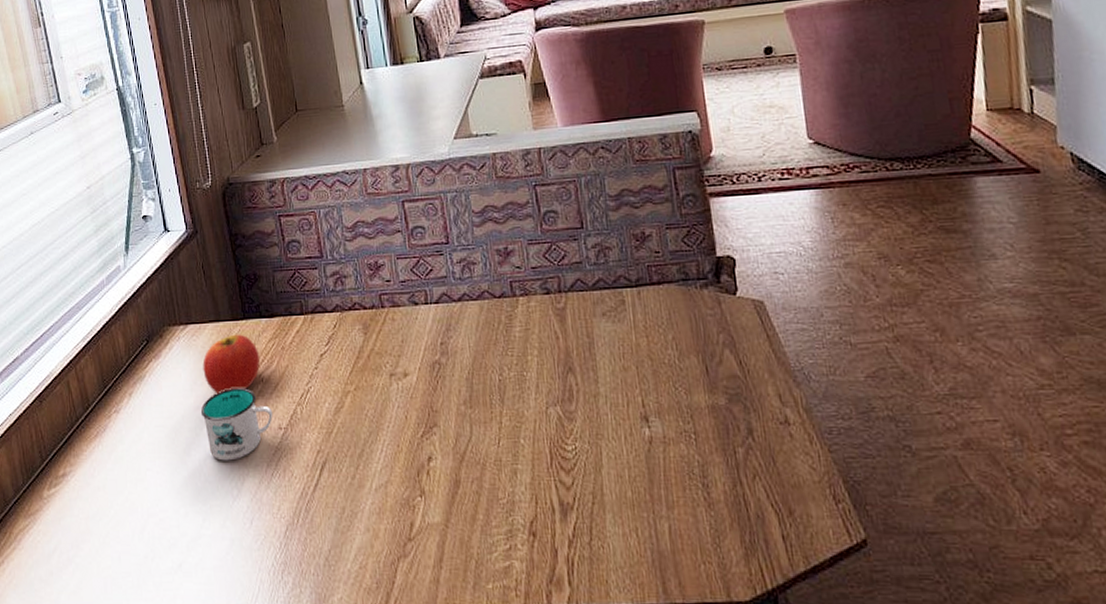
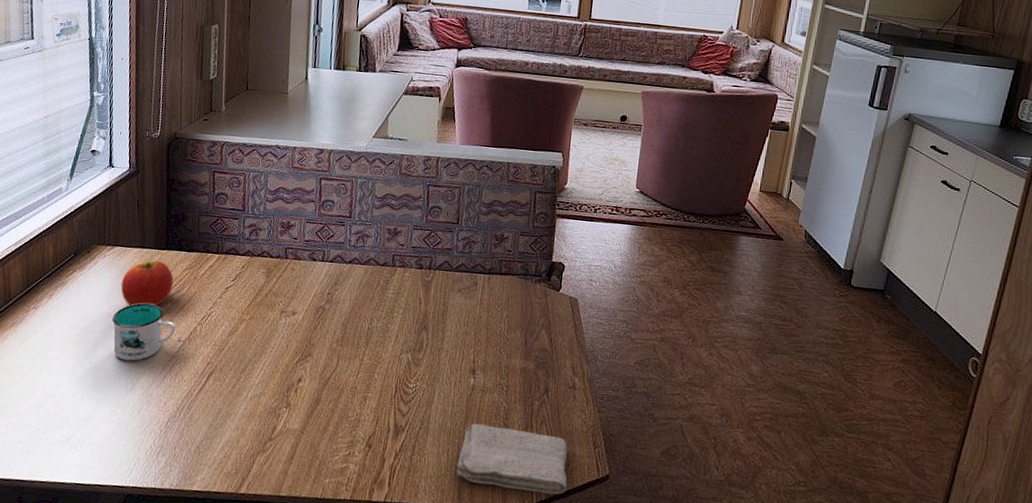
washcloth: none [651,488,811,575] -> present [456,423,568,495]

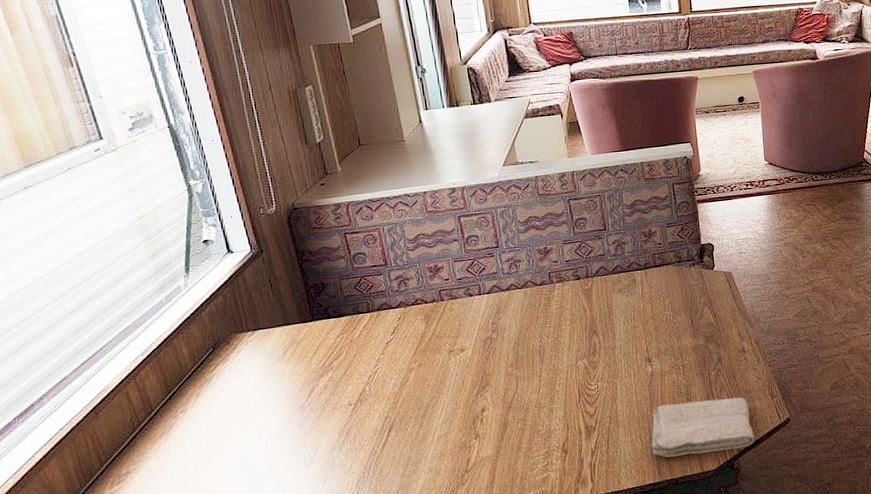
mug: present [111,303,176,361] -> none [271,376,343,438]
apple: present [121,260,174,307] -> none [272,333,330,385]

